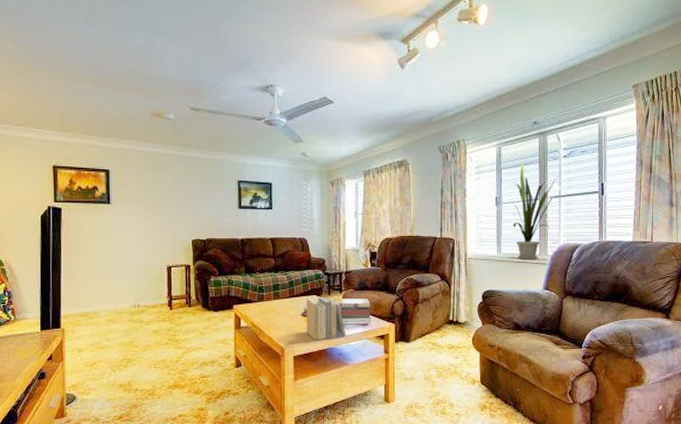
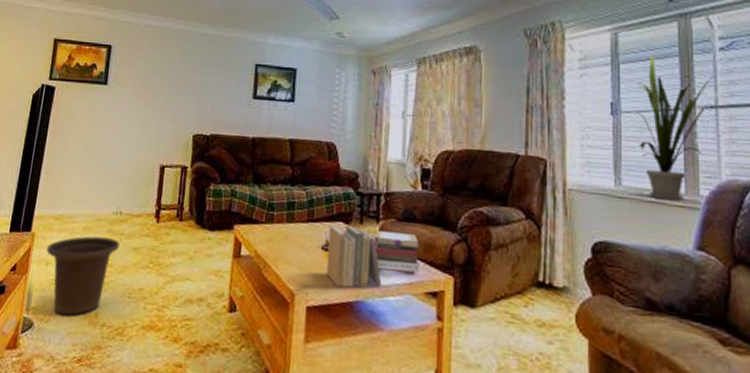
basket: none [77,326,142,388] -> present [46,236,121,317]

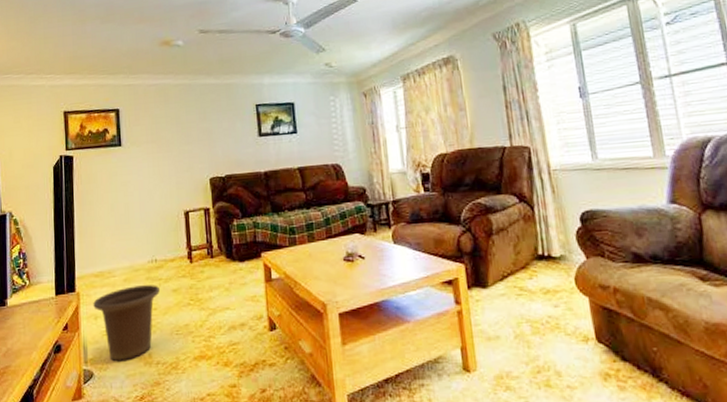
books: present [326,224,382,288] -> none [347,234,402,291]
books: present [373,231,420,275] -> none [388,233,433,270]
house plant: present [636,54,716,200] -> none [599,38,666,165]

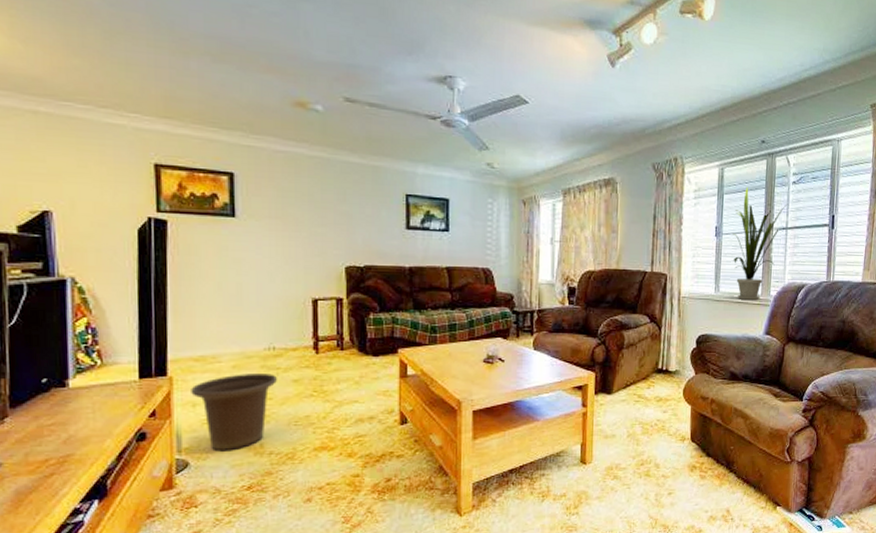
house plant: none [599,38,666,165] -> present [732,186,788,300]

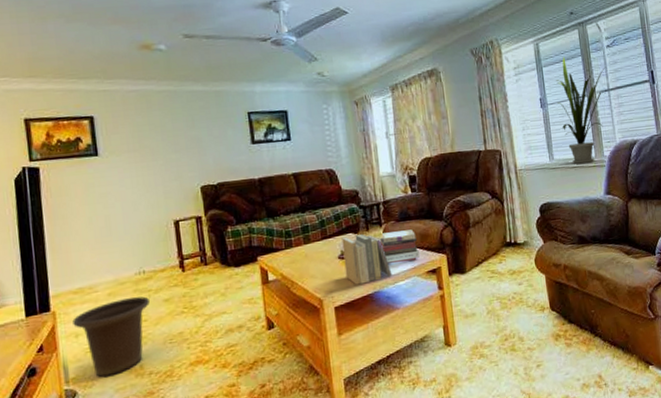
books: none [488,339,537,391] -> present [341,233,393,285]
books: none [528,342,568,375] -> present [379,229,420,263]

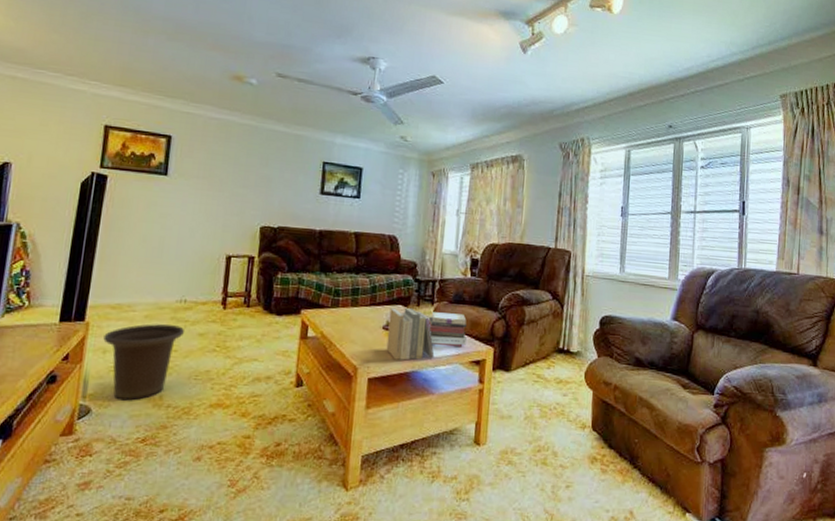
house plant: present [556,57,606,164] -> none [638,169,696,283]

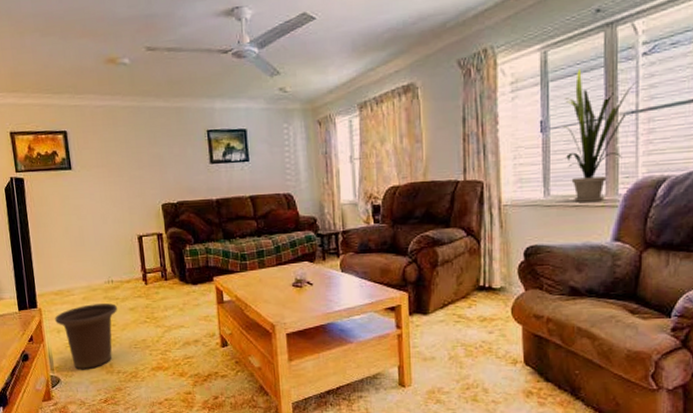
books: present [386,307,435,361] -> none [297,262,348,314]
books: present [428,312,467,348] -> none [336,263,378,296]
house plant: none [638,169,696,283] -> present [563,68,638,202]

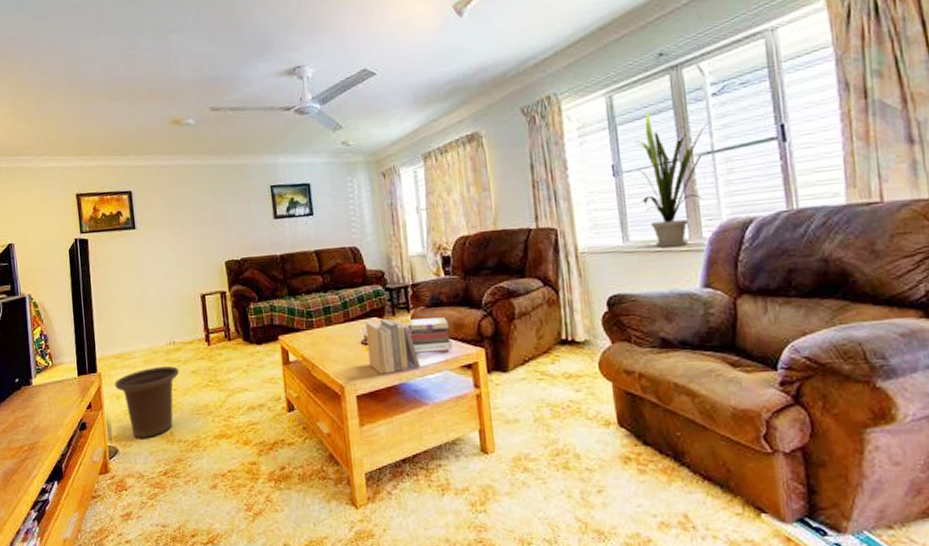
books: none [297,262,348,314] -> present [365,318,421,374]
books: none [336,263,378,296] -> present [407,317,453,353]

